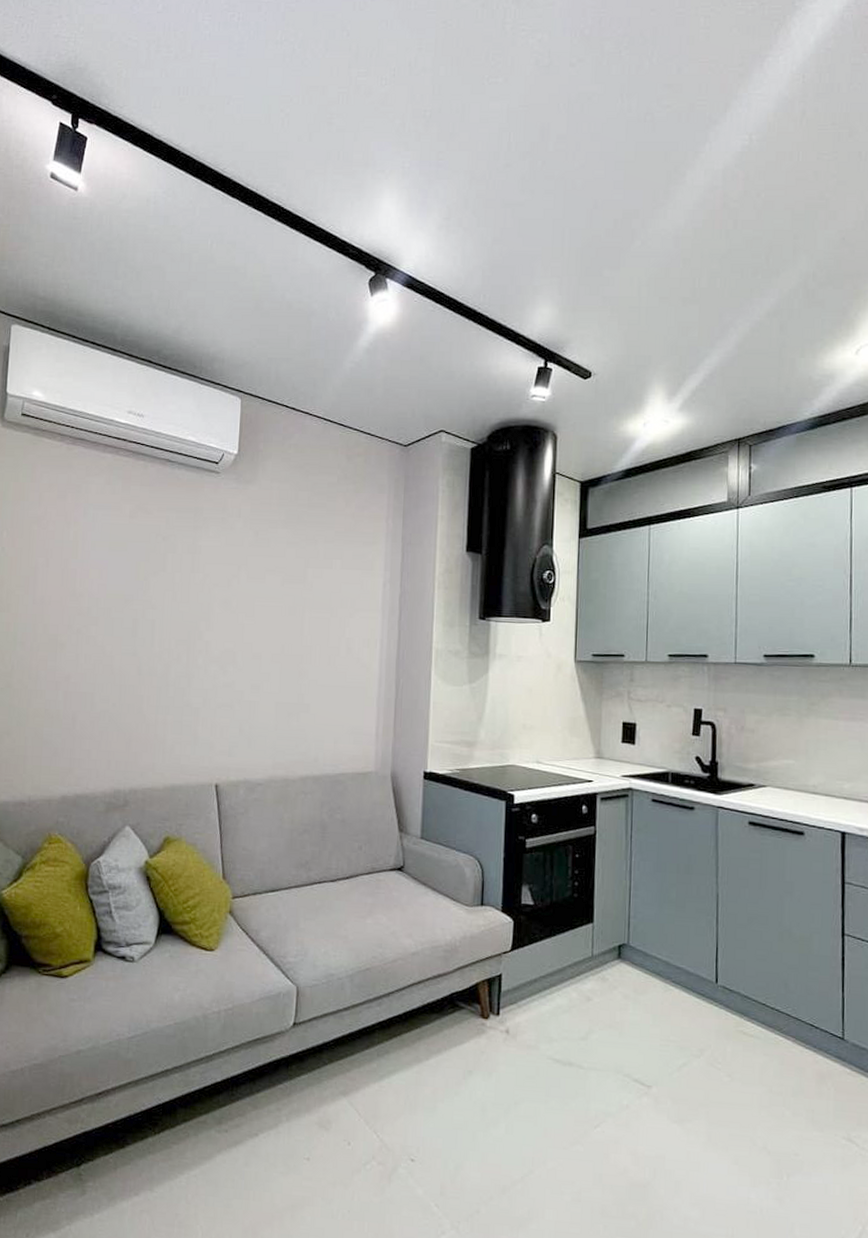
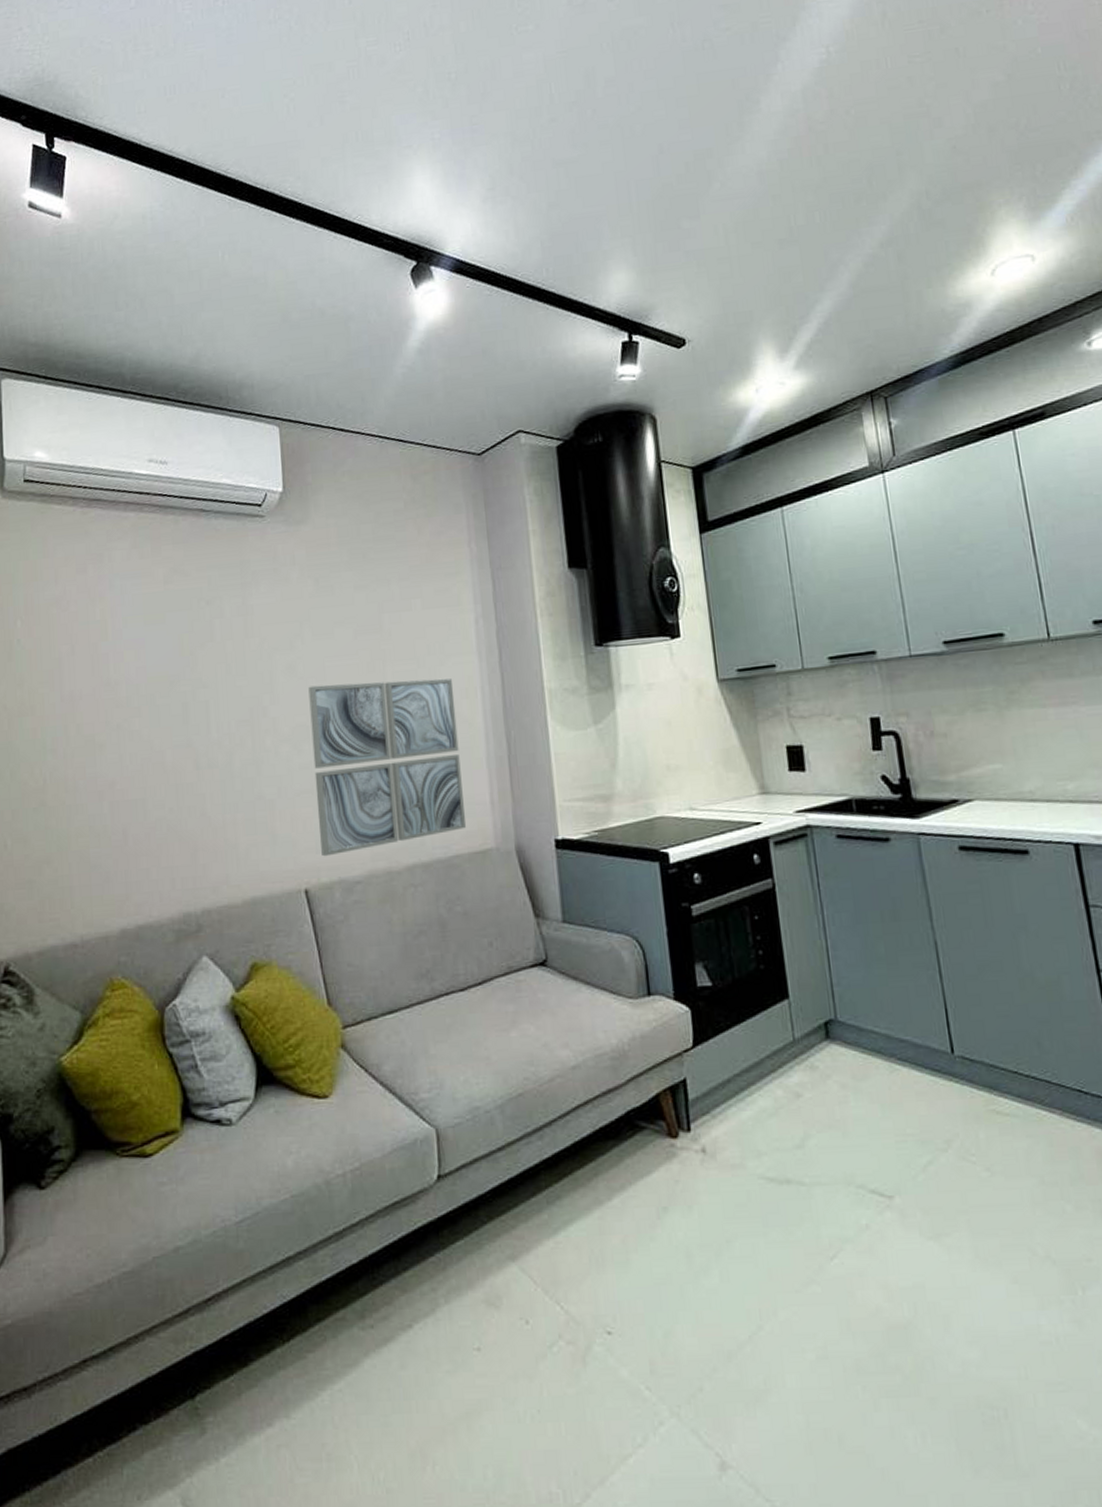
wall art: none [233,619,358,760] -> present [308,678,467,857]

